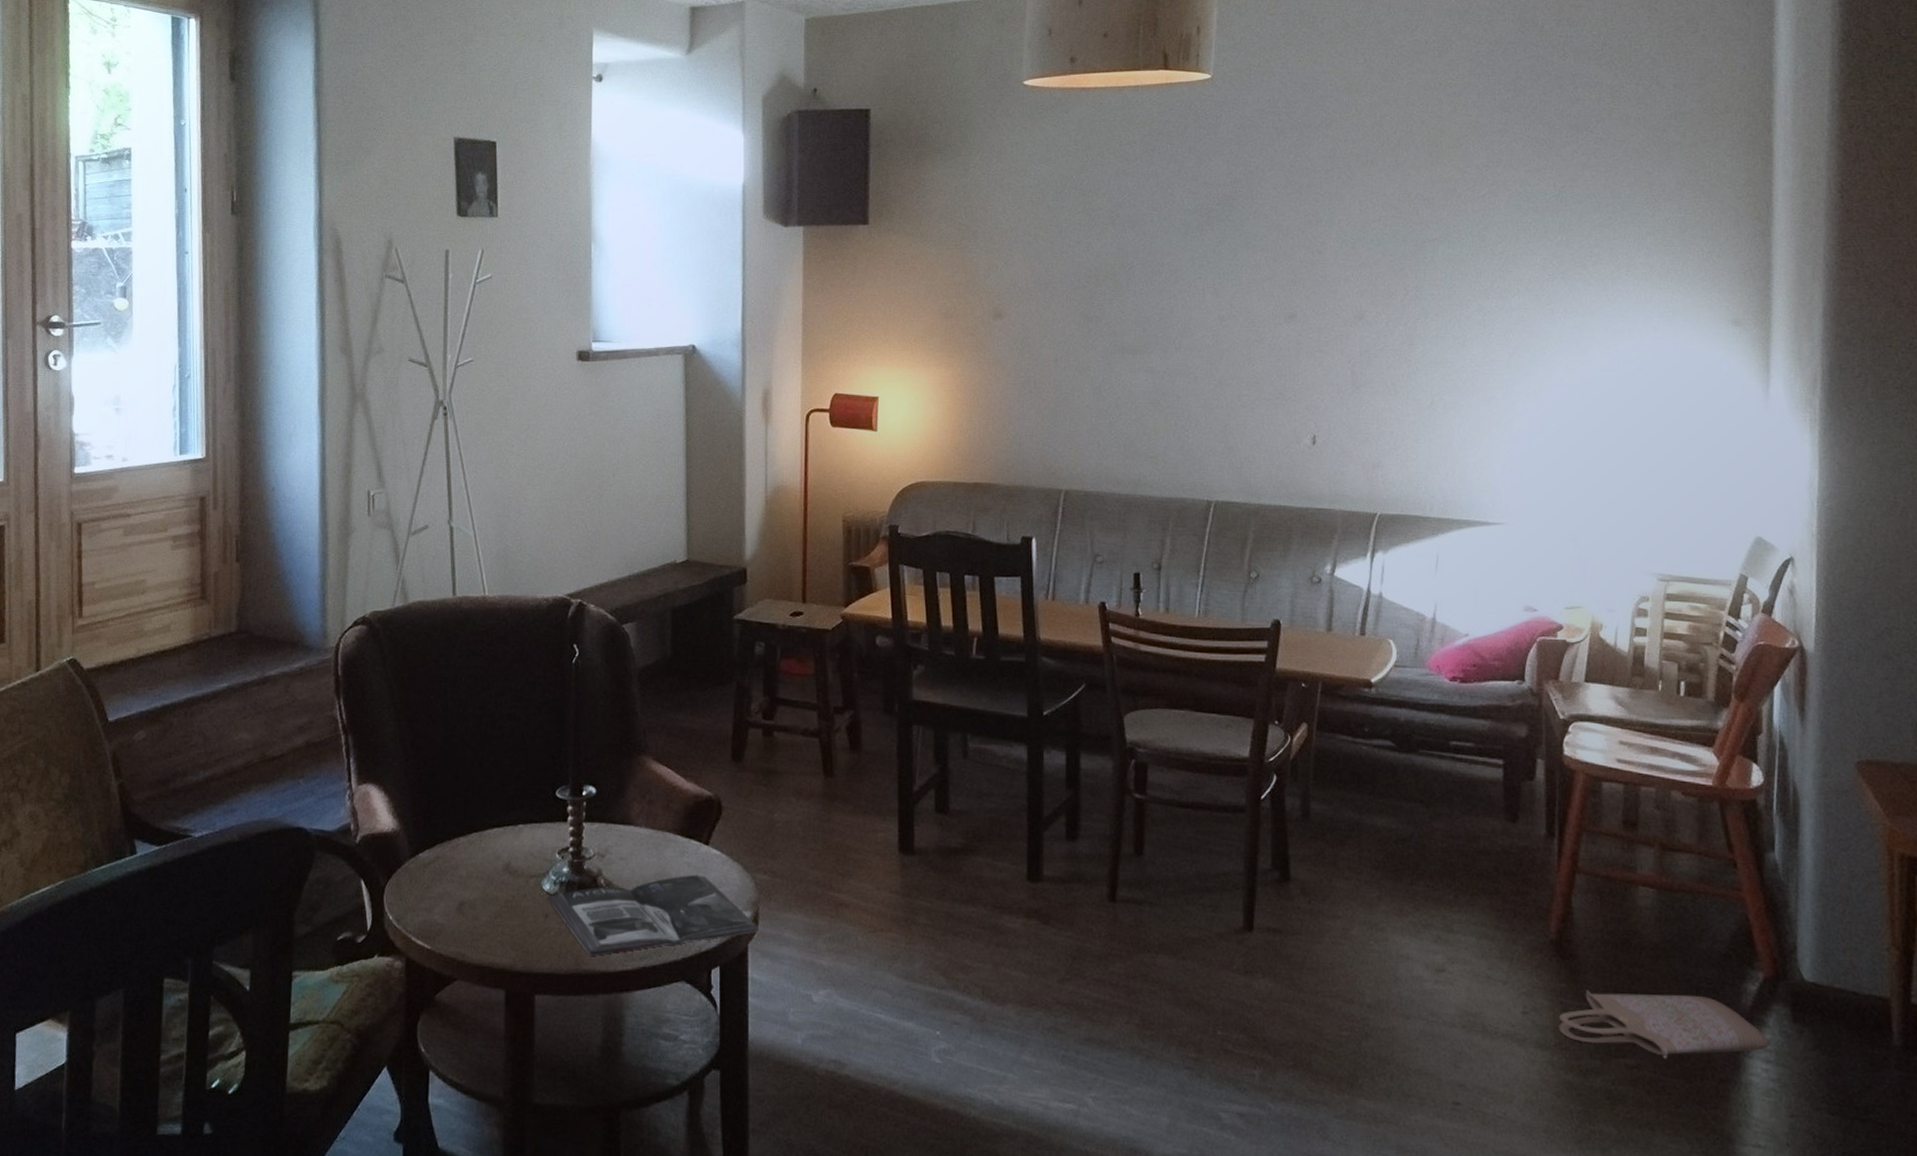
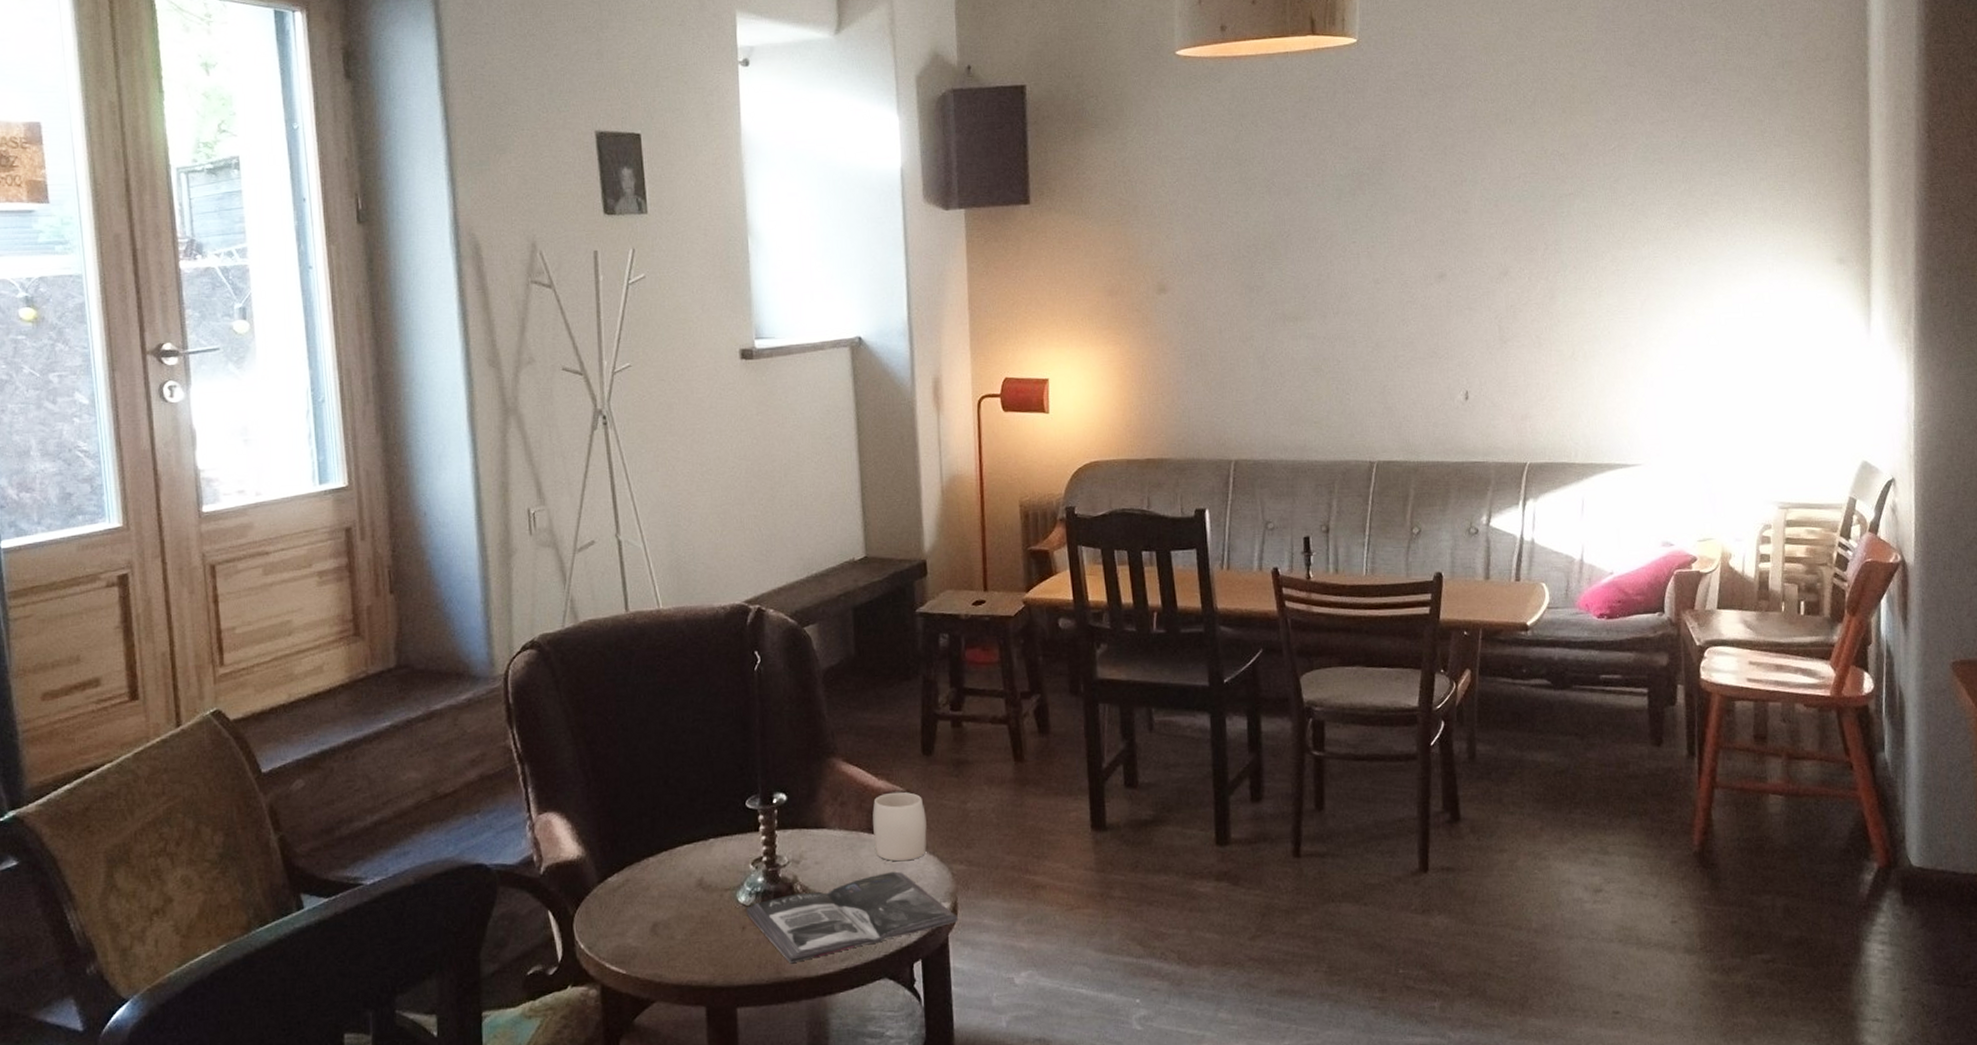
mug: none [678,795,732,866] -> present [872,791,927,862]
shopping bag: present [1558,990,1770,1059] -> none [1703,889,1884,951]

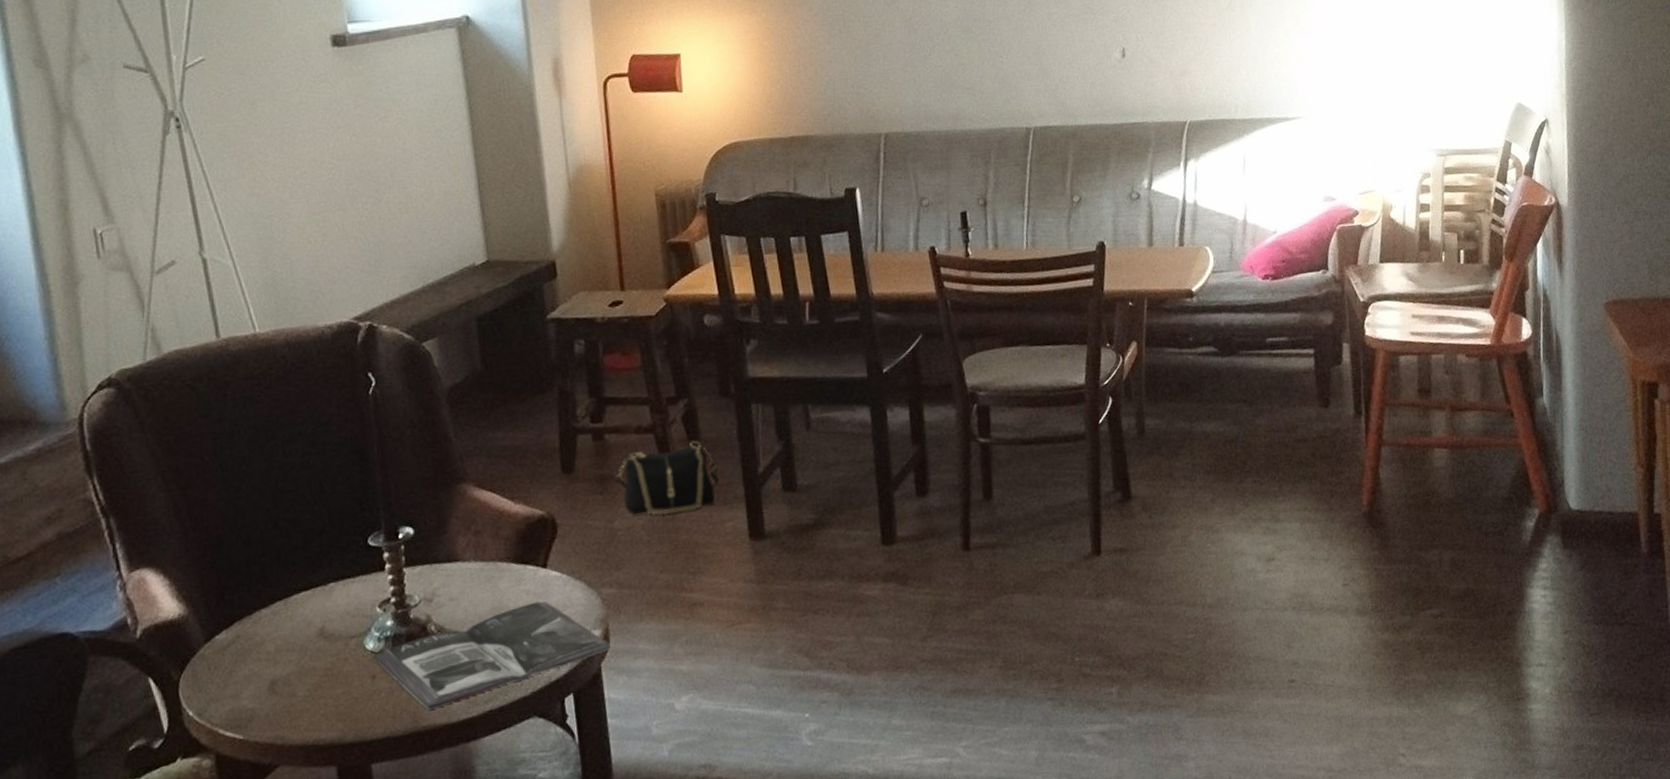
mug: present [872,791,927,862] -> none [510,514,572,591]
handbag: none [969,734,1066,801] -> present [614,440,720,515]

